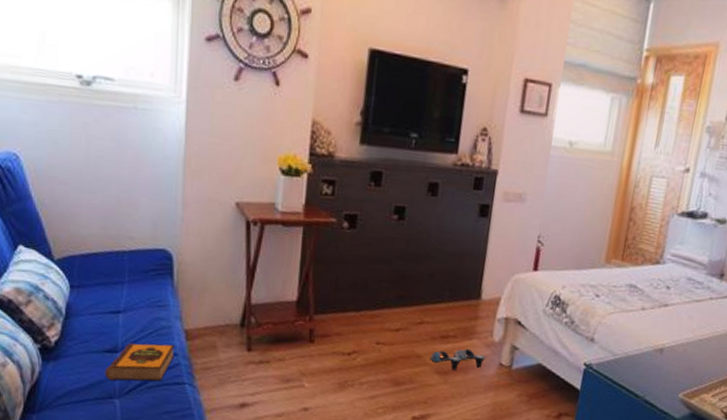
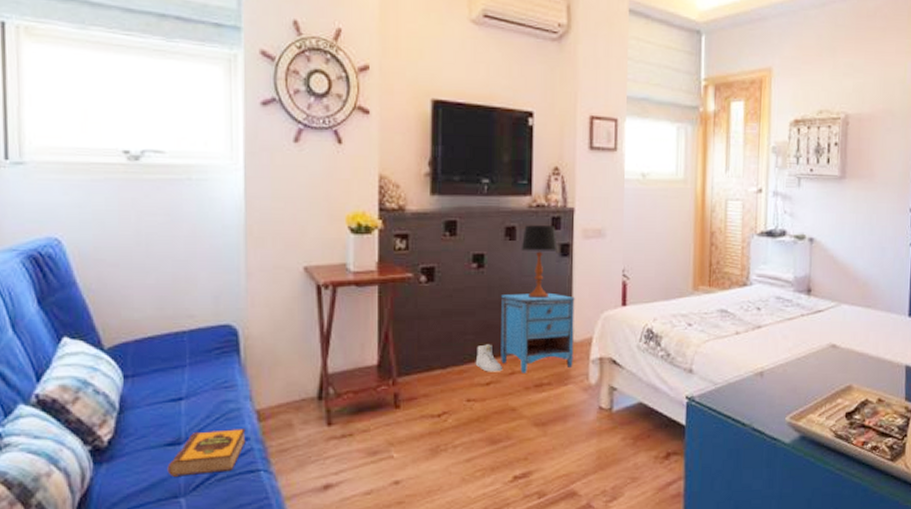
sneaker: none [387,293,412,320] -> present [475,344,502,372]
nightstand: none [411,247,488,325] -> present [501,292,575,373]
slippers: present [430,348,485,371] -> none [525,395,583,421]
table lamp: none [441,183,478,255] -> present [521,225,558,298]

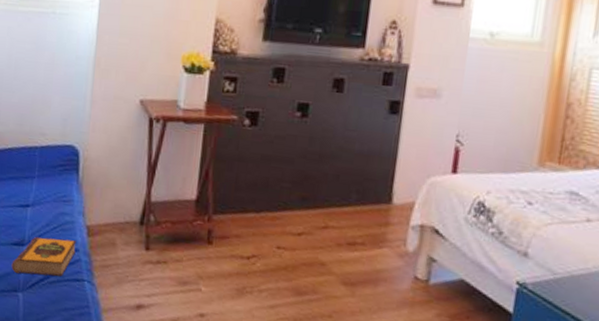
sneaker: present [475,344,502,372] -> none [289,194,316,224]
nightstand: present [501,292,575,373] -> none [315,146,400,232]
table lamp: present [521,225,558,298] -> none [347,78,387,155]

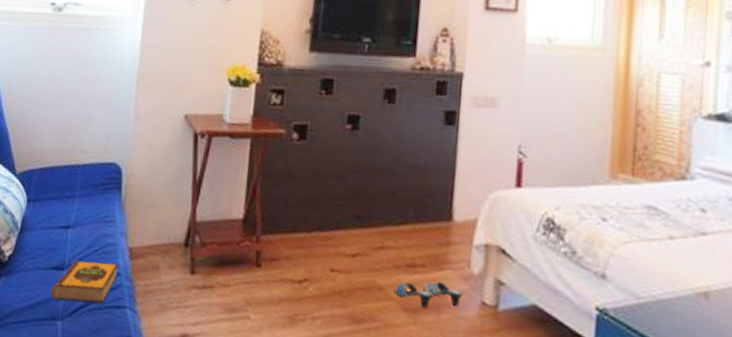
slippers: none [335,258,398,283] -> present [394,281,463,309]

